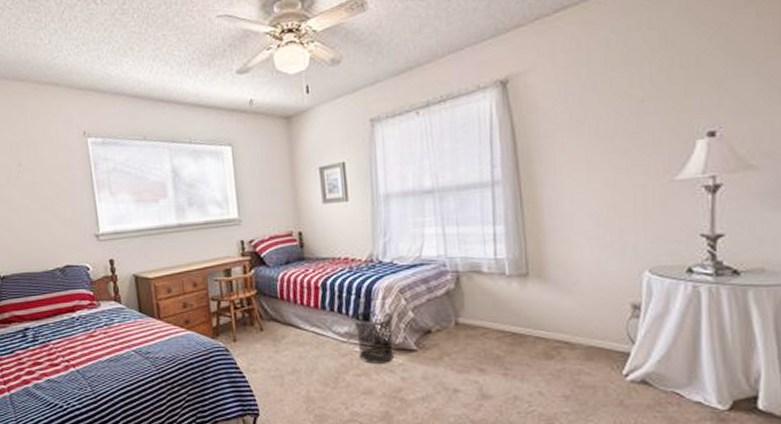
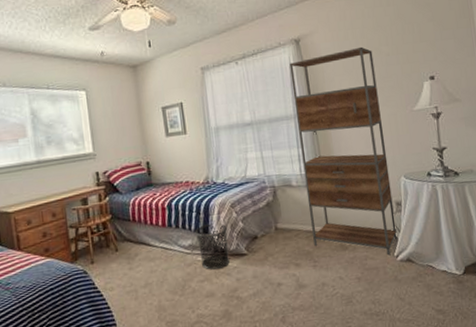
shelving unit: none [490,89,630,373] -> present [289,46,398,256]

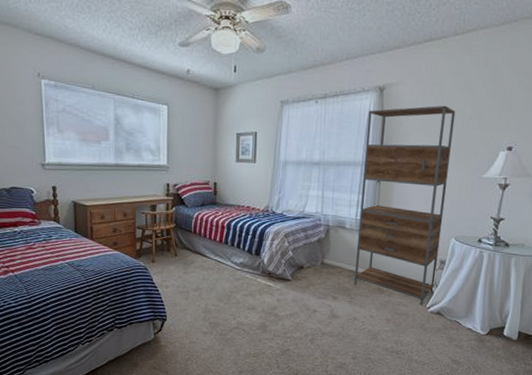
waste bin: present [194,223,229,270] -> none [247,247,278,288]

